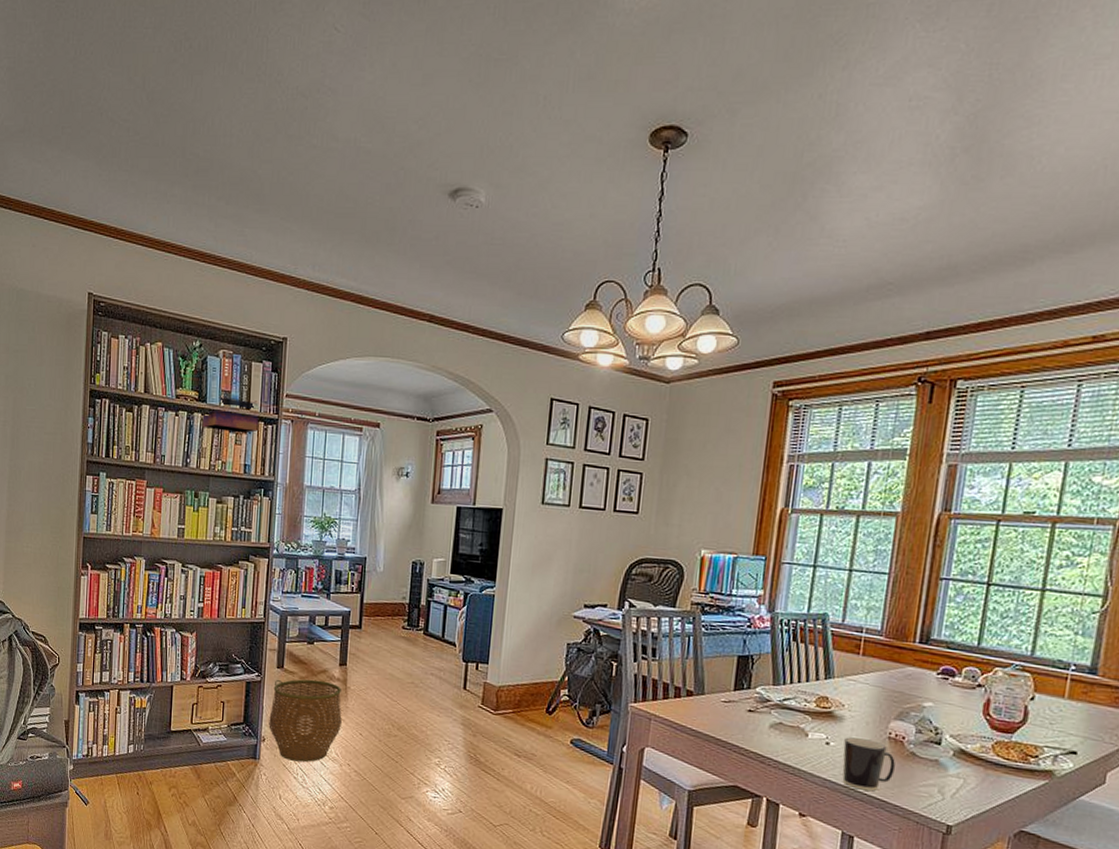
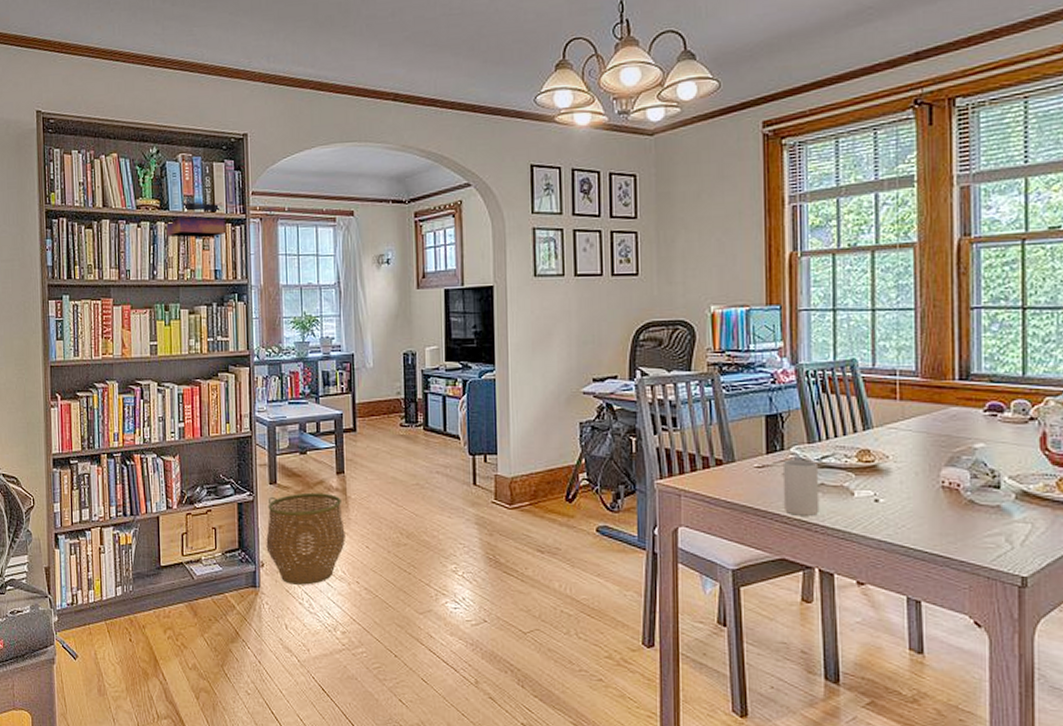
cup: none [743,697,780,751] -> present [782,459,820,516]
mug: present [842,737,895,792] -> none [894,491,954,548]

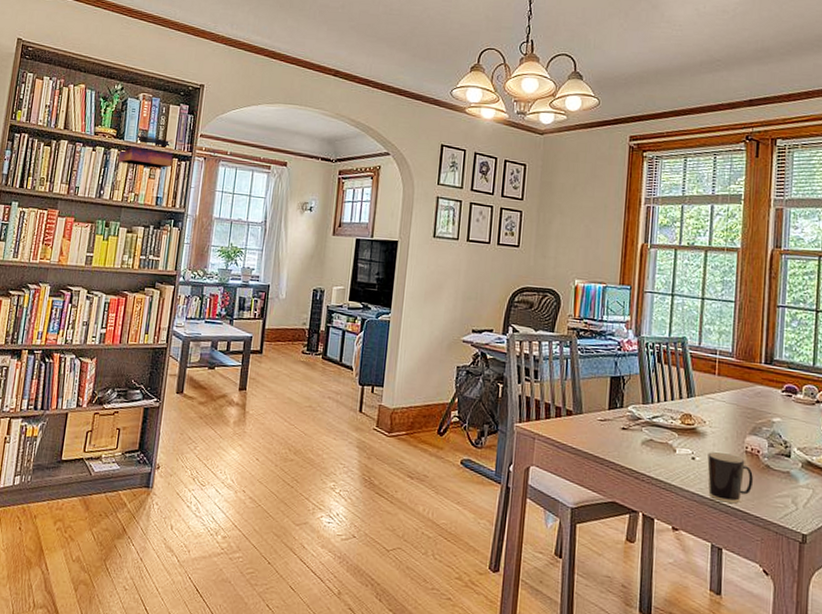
basket: present [266,492,345,585] -> none [164,404,240,490]
cup: present [782,459,820,516] -> none [618,416,650,467]
mug: none [894,491,954,548] -> present [707,452,753,504]

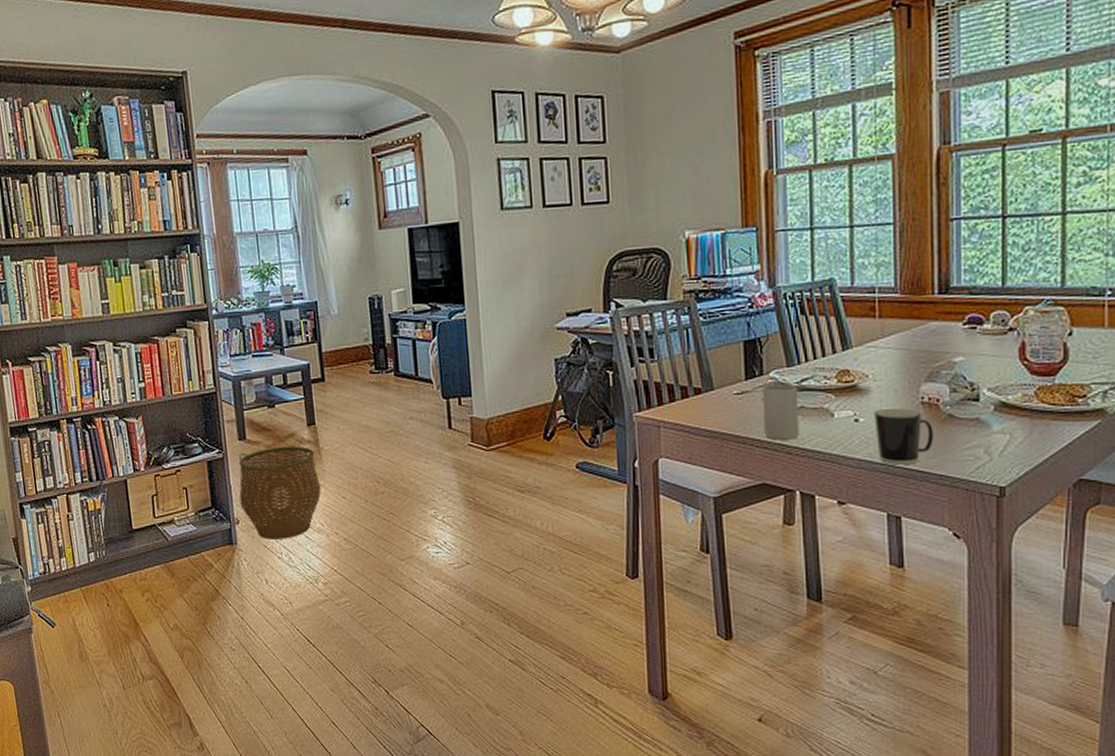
decorative box: present [118,134,173,169] -> none [107,149,172,188]
basket: none [164,404,240,490] -> present [238,445,321,540]
cup: none [618,416,650,467] -> present [761,383,800,440]

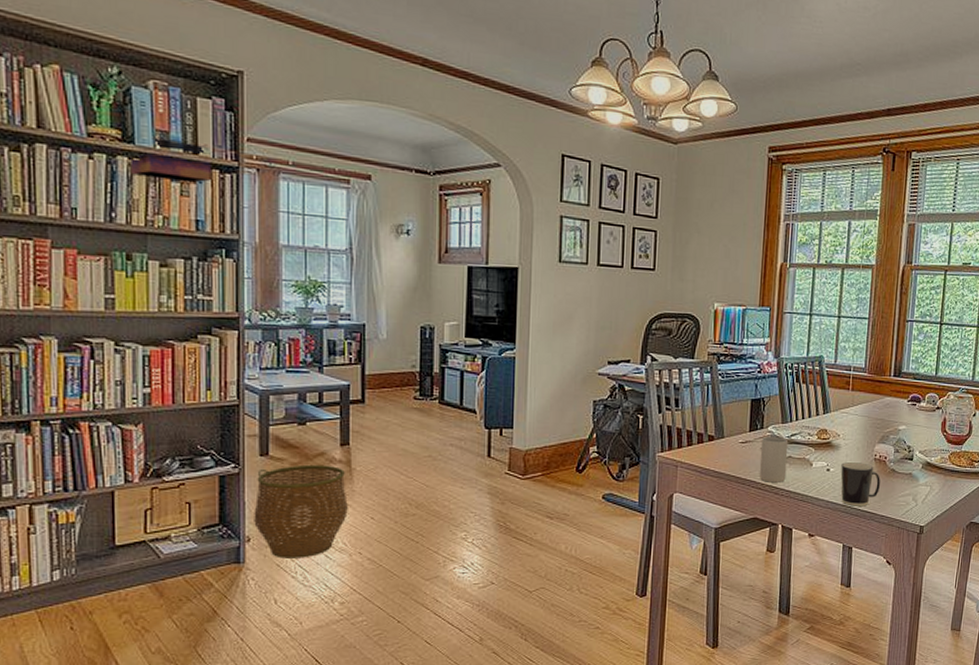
decorative box: none [107,149,172,188] -> present [130,136,211,183]

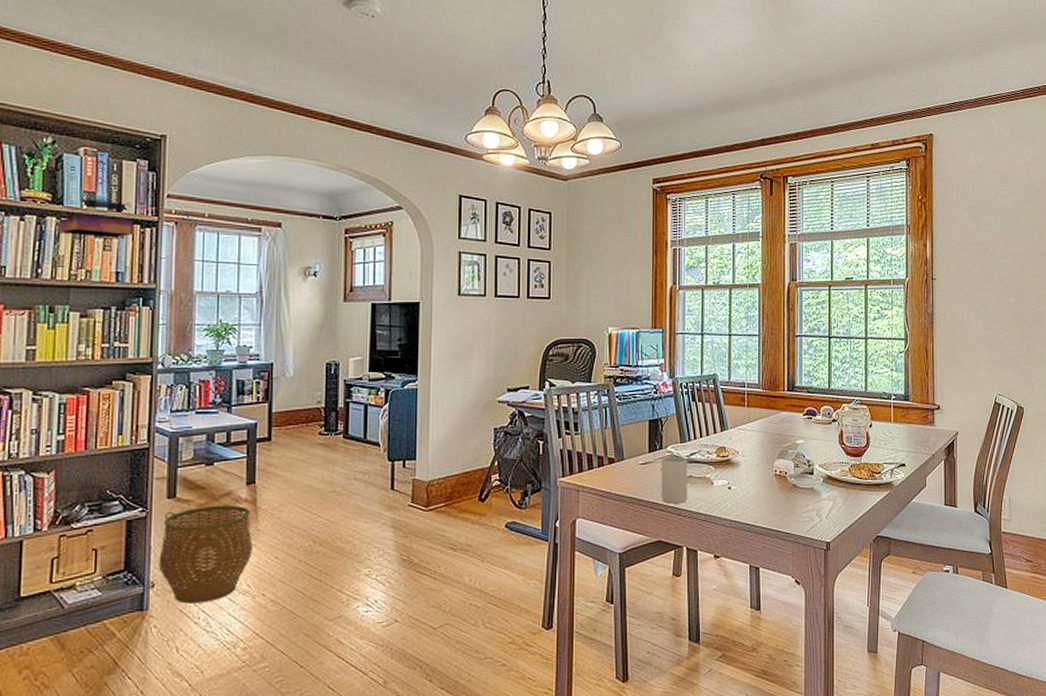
mug: present [840,462,880,506] -> none [742,479,782,525]

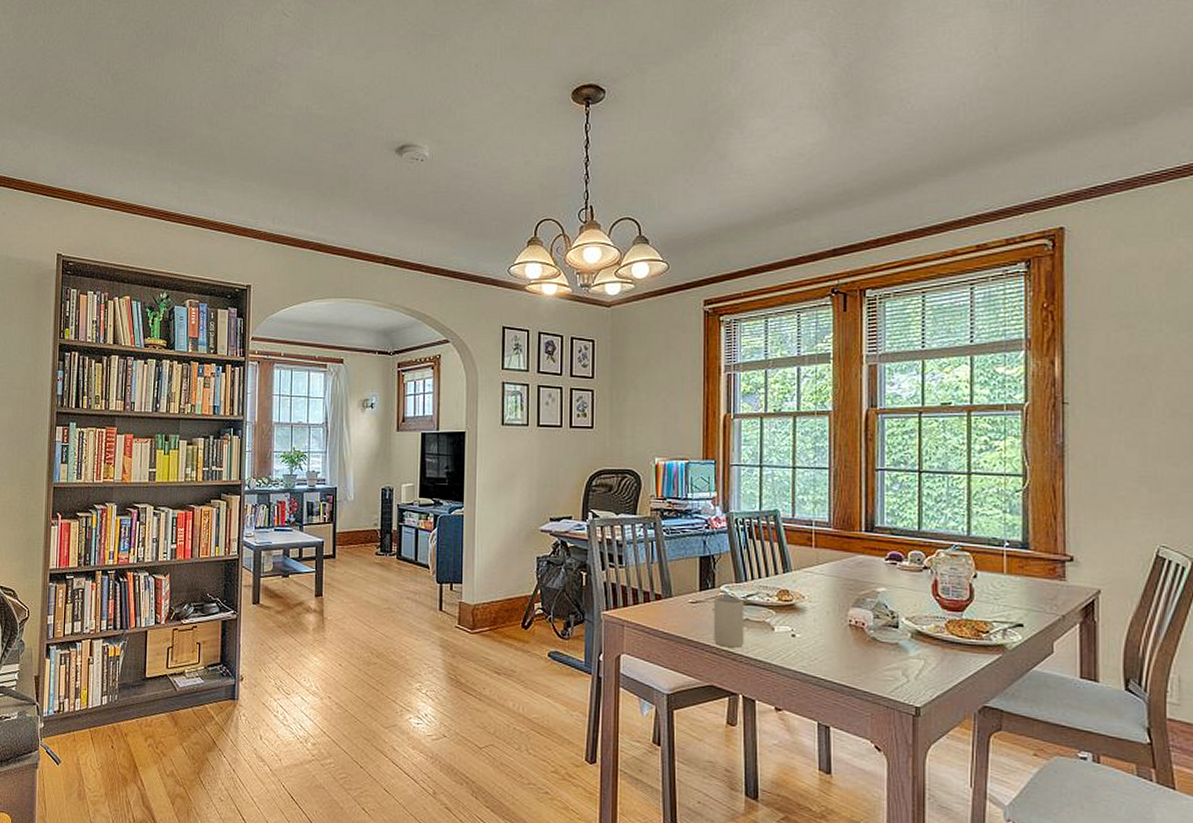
decorative box: present [58,197,133,238] -> none [171,343,226,377]
basket: present [159,504,253,604] -> none [246,613,320,699]

